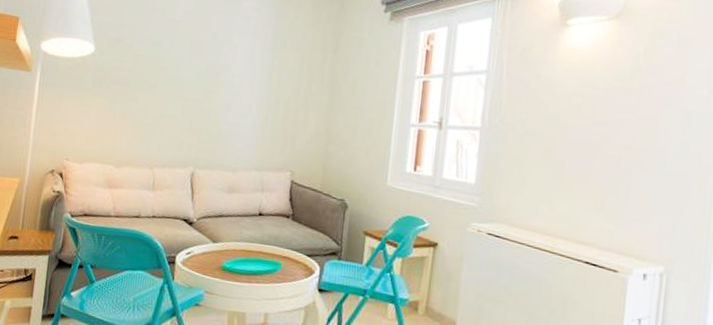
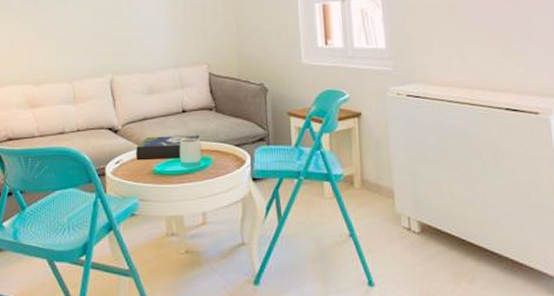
book: none [207,234,273,259] -> present [136,135,200,161]
mug: none [249,240,273,271] -> present [179,138,202,169]

